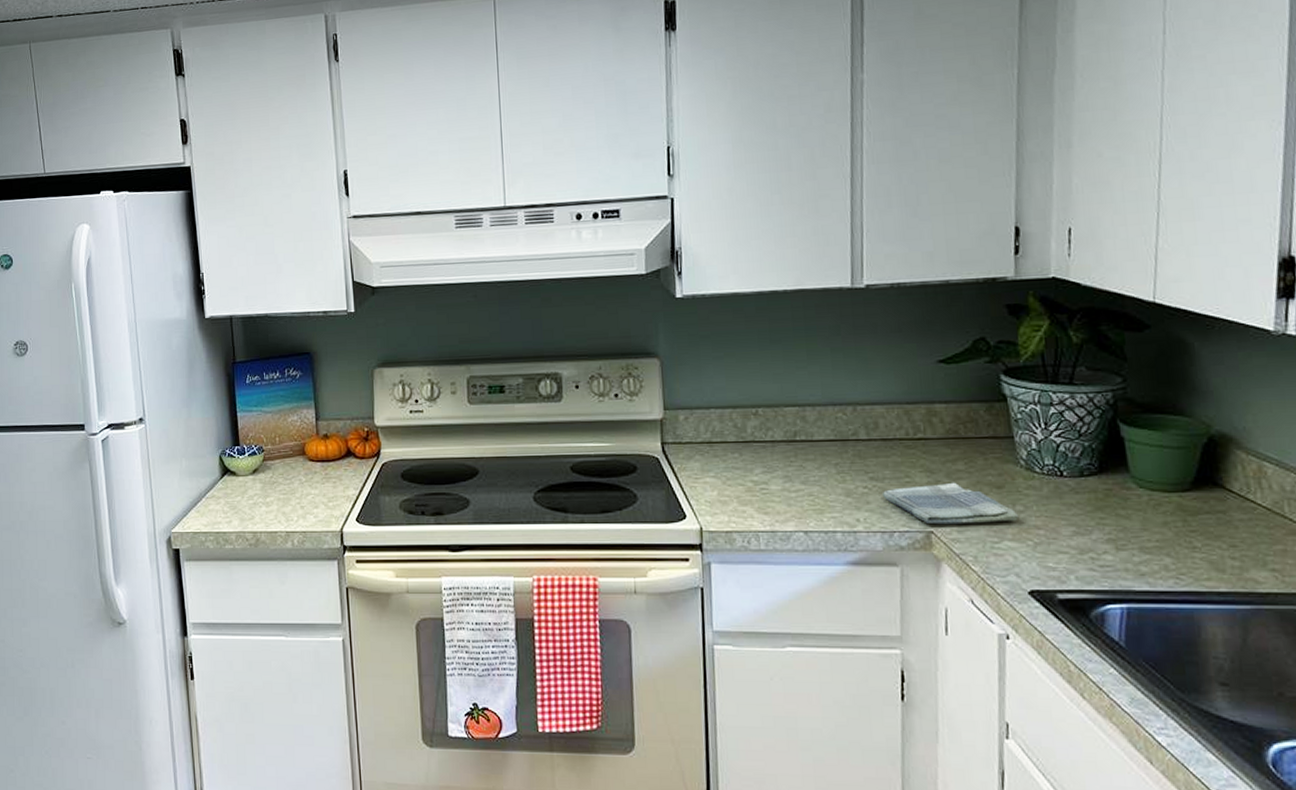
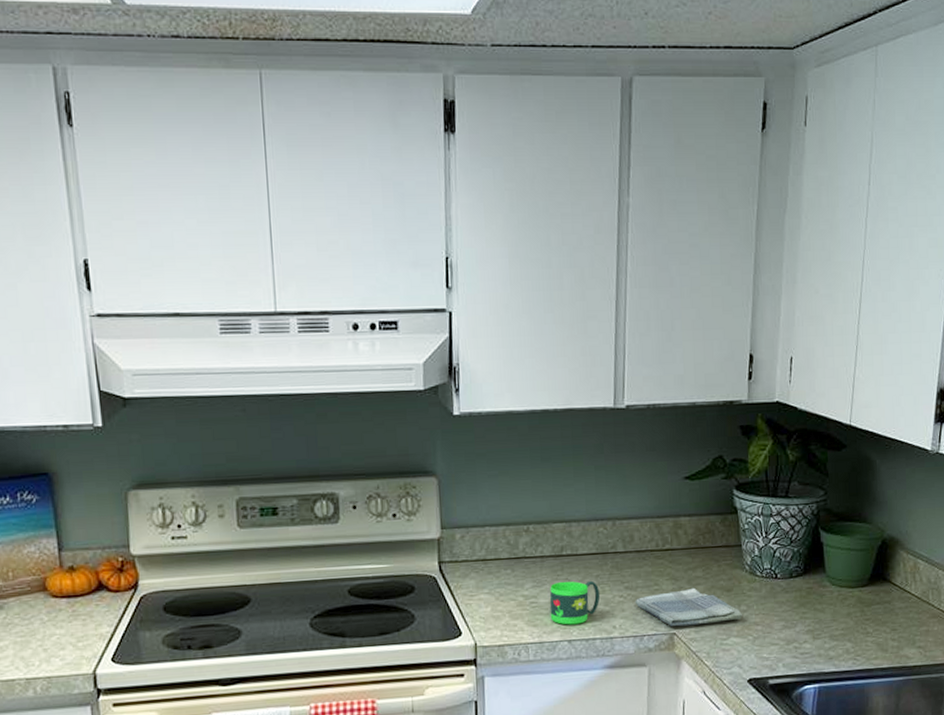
mug: none [782,468,841,515] -> present [549,580,601,625]

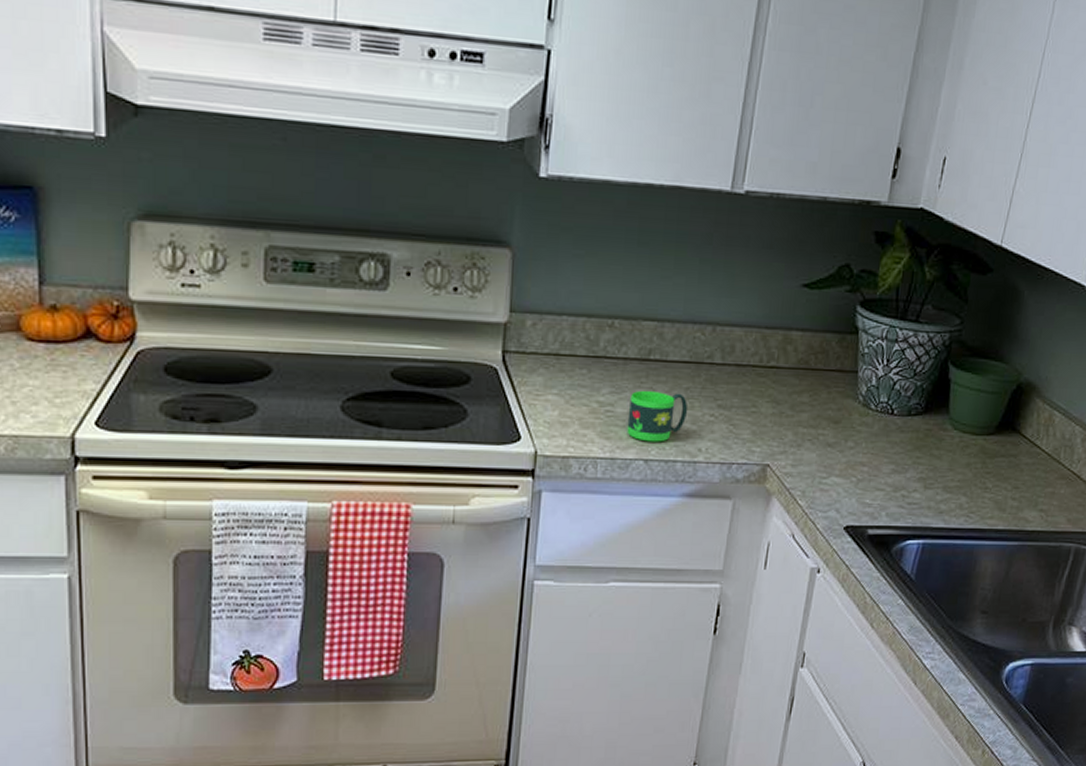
dish towel: present [635,587,742,627] -> none [727,414,848,458]

